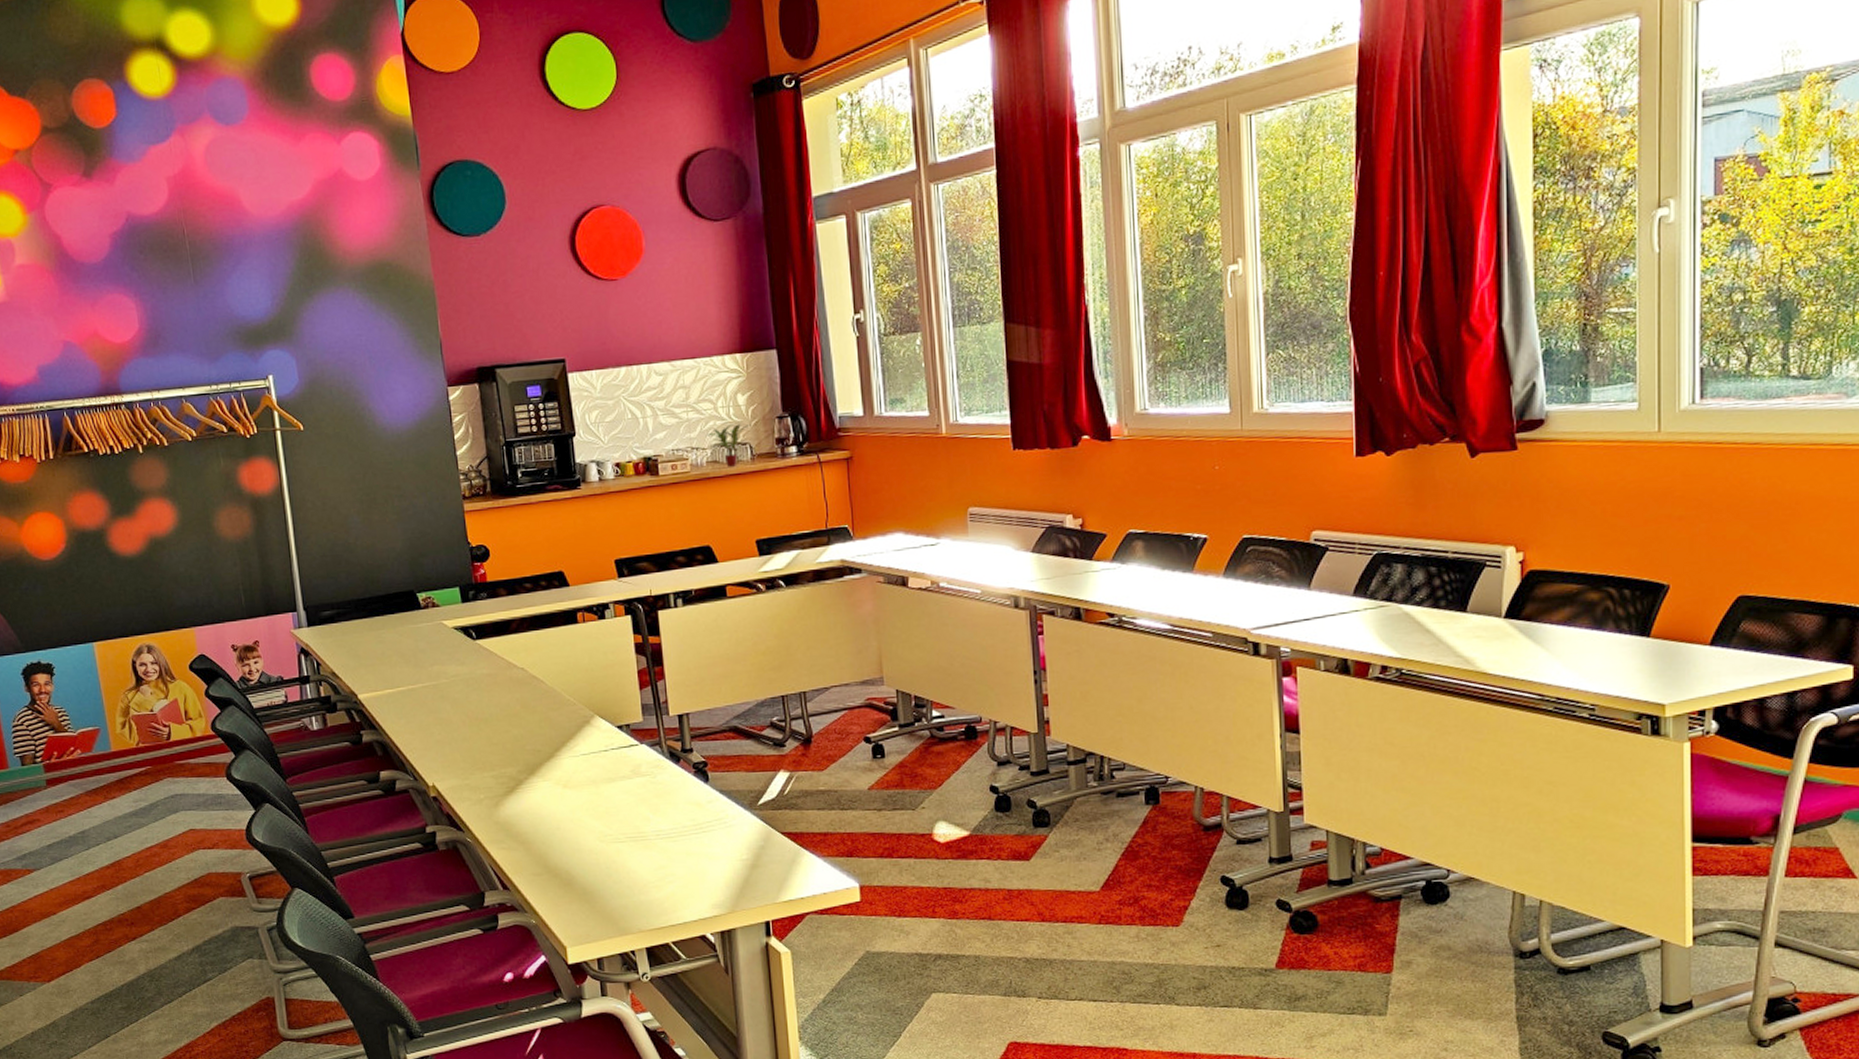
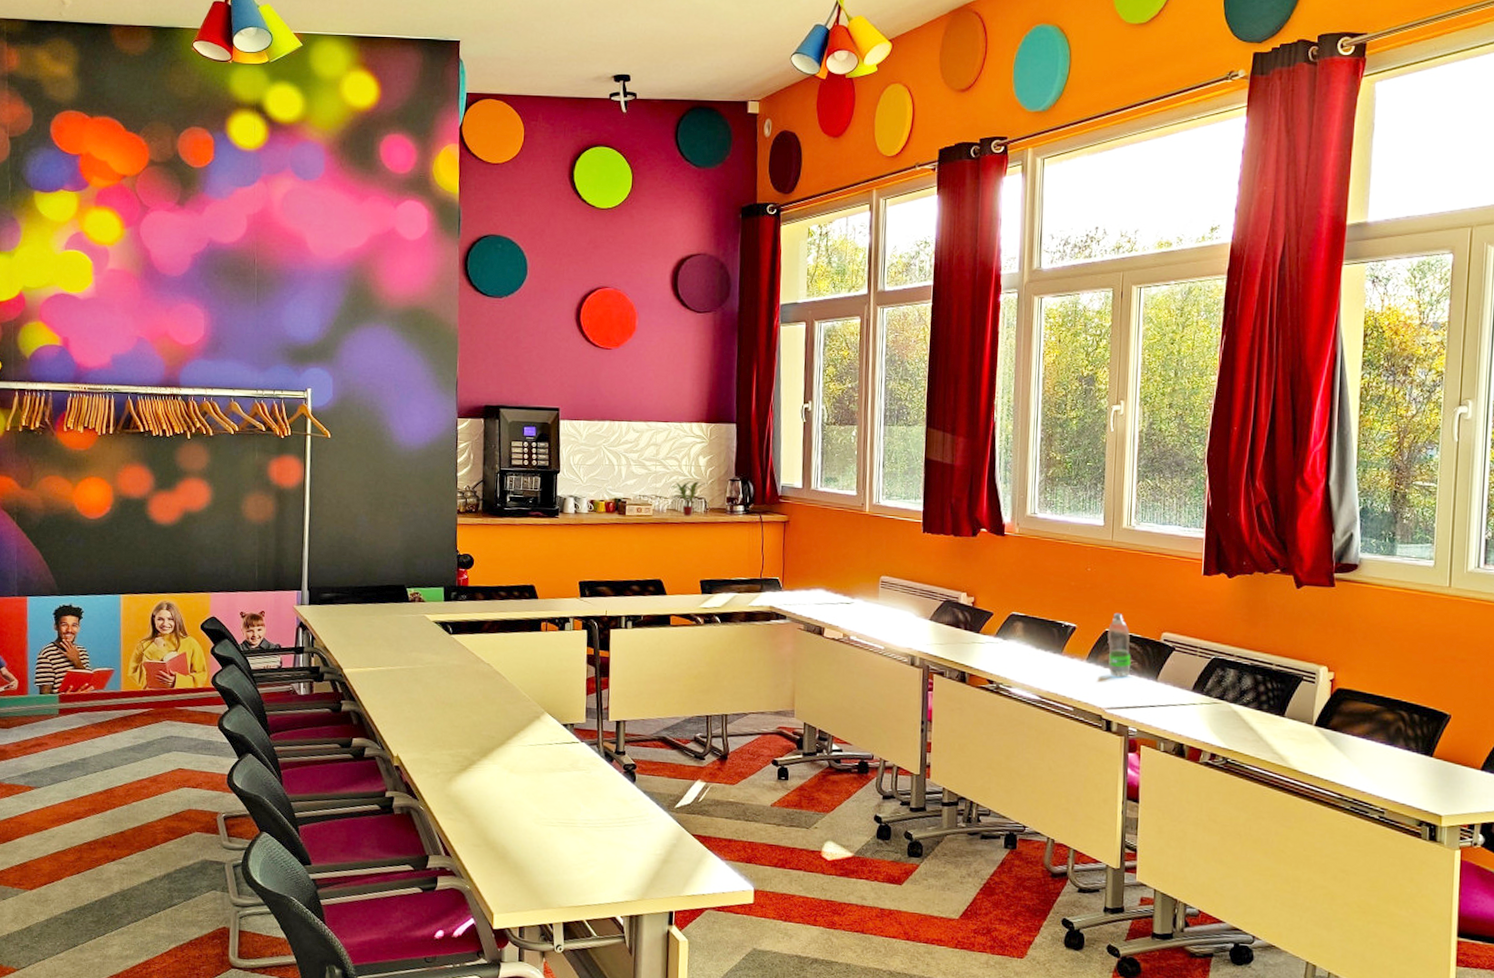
bottle: none [1246,514,1277,592] -> present [1107,612,1131,678]

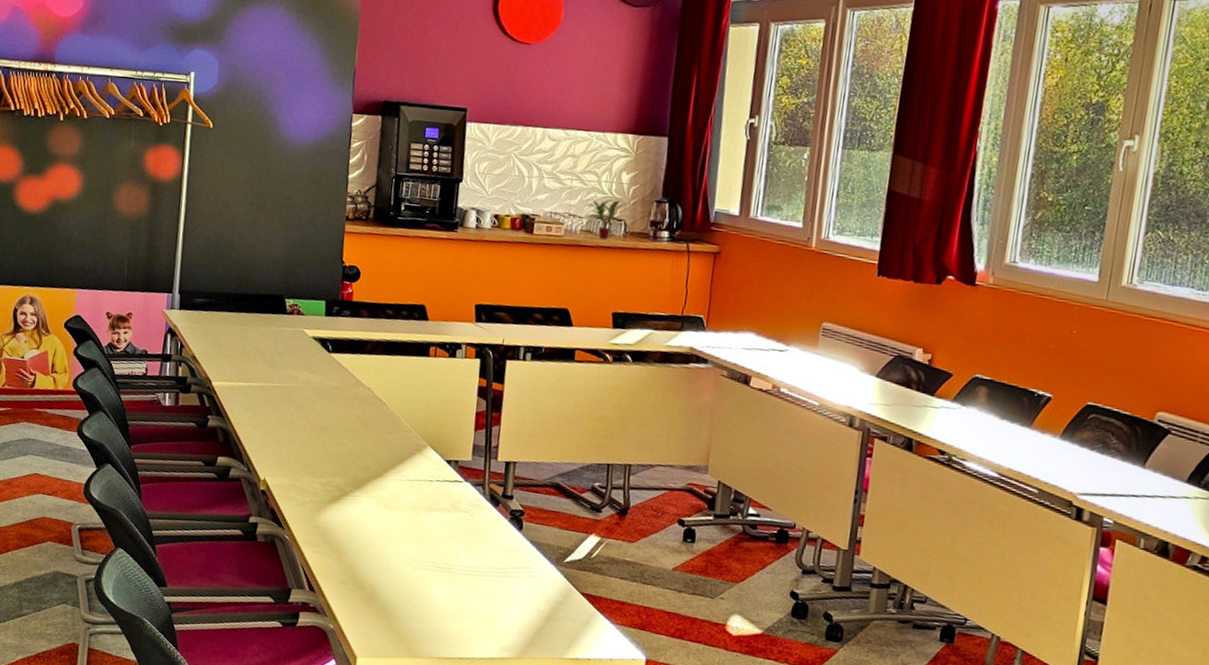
bottle: present [1107,612,1131,678] -> none [1086,384,1117,461]

